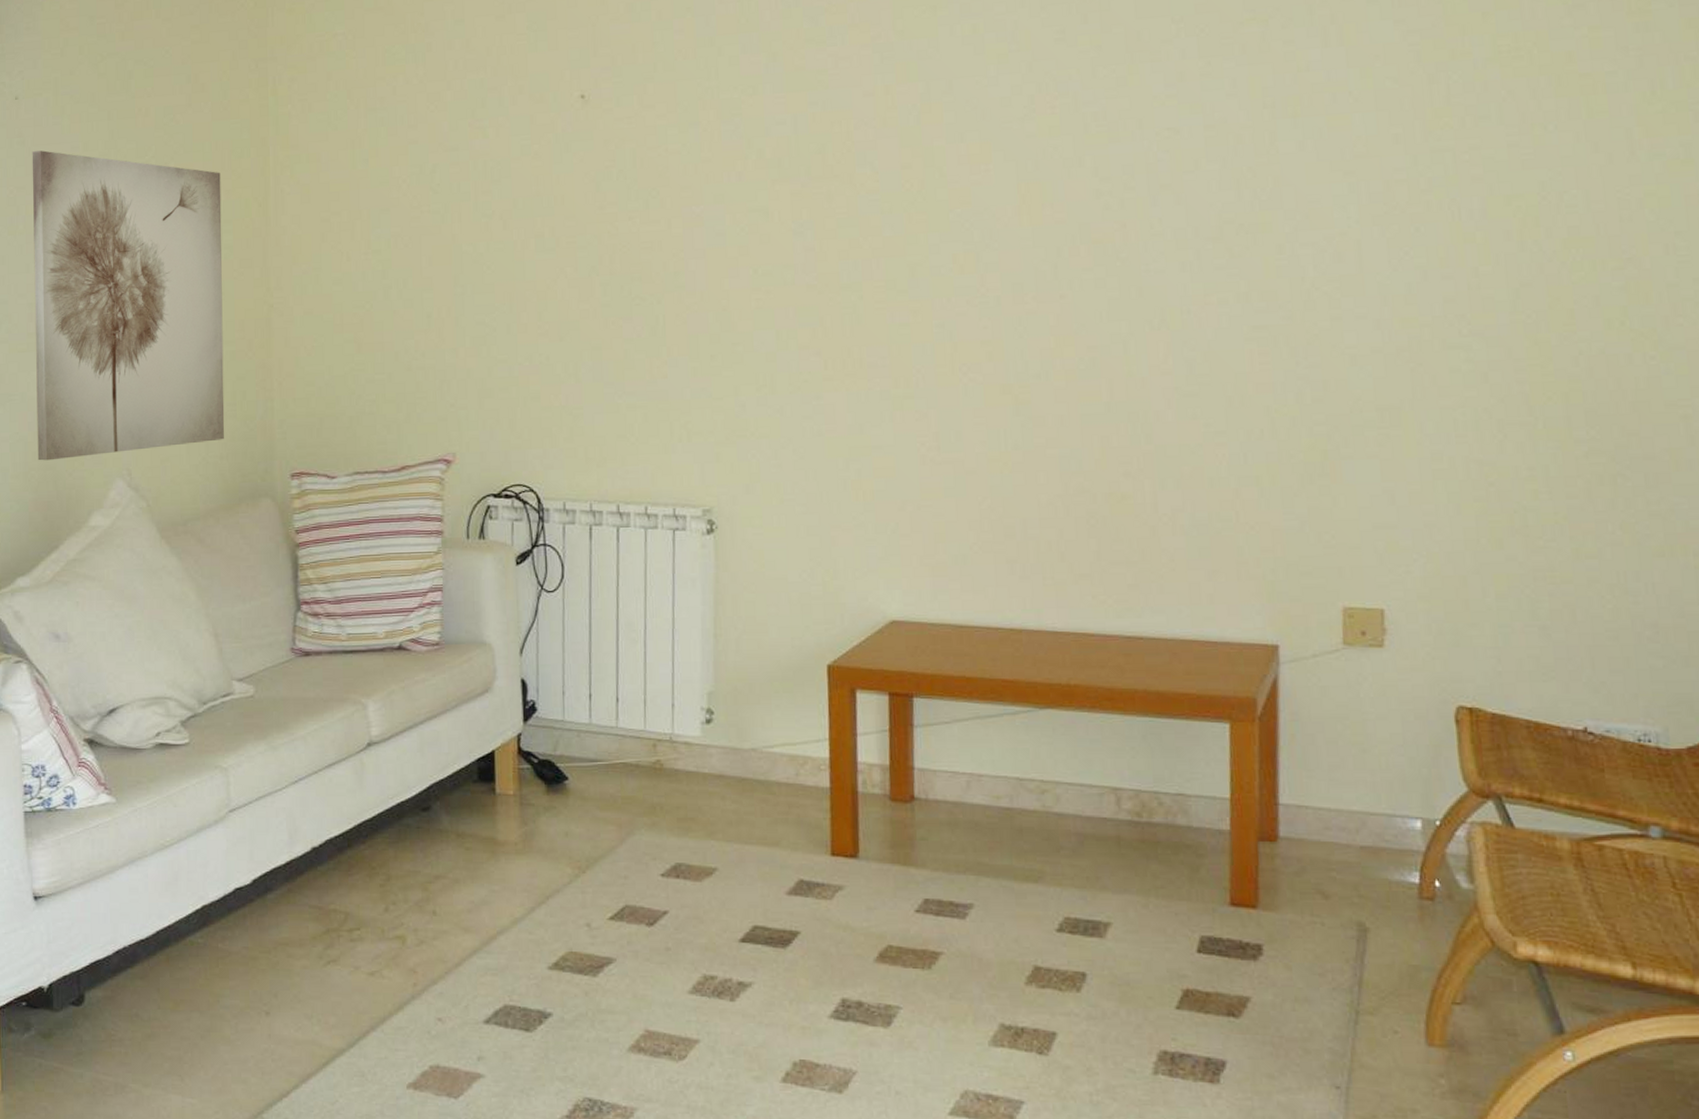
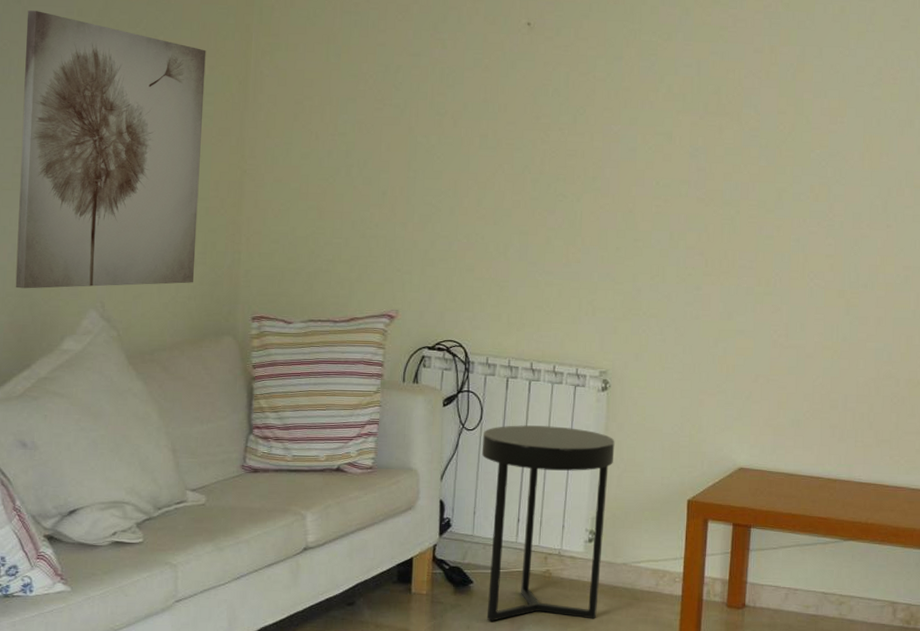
side table: none [566,581,729,826] -> present [481,425,615,621]

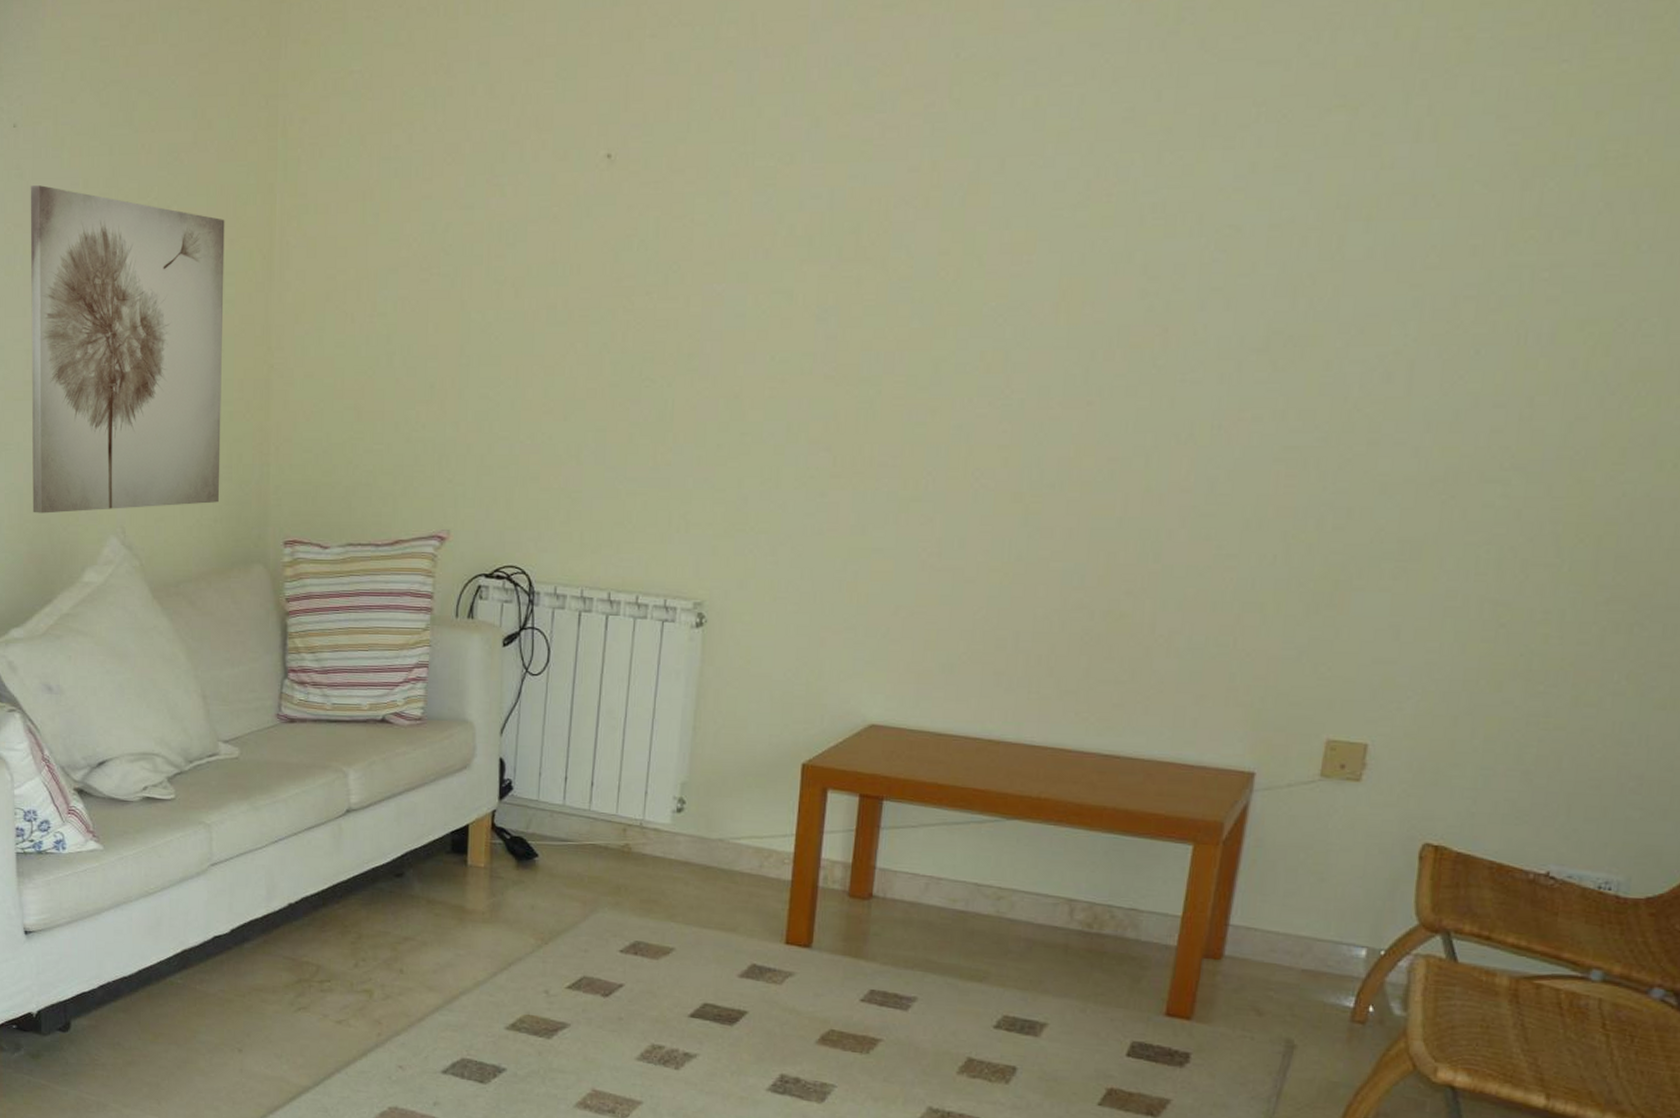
side table: present [481,425,615,621] -> none [548,669,711,904]

